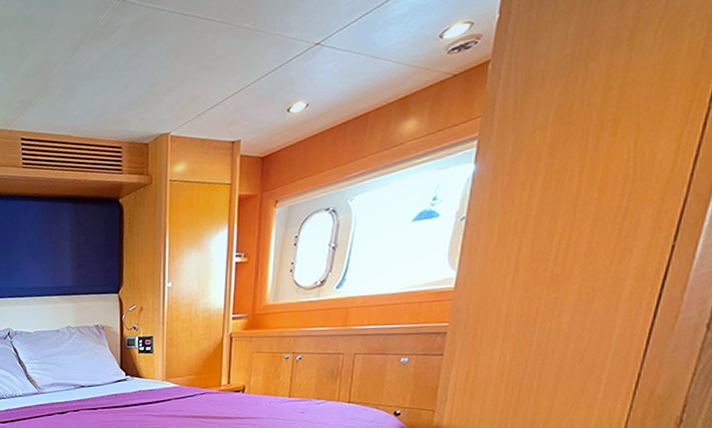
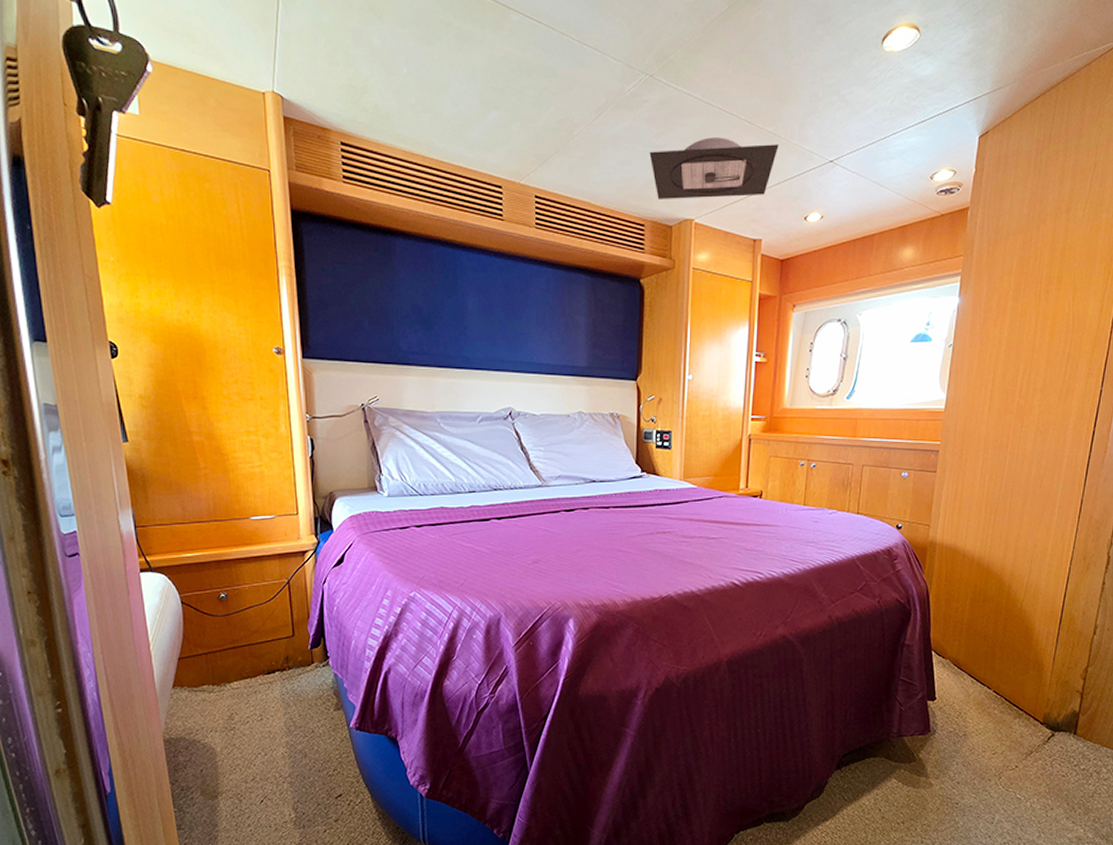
ceiling light: none [124,39,258,120] -> present [649,137,779,199]

